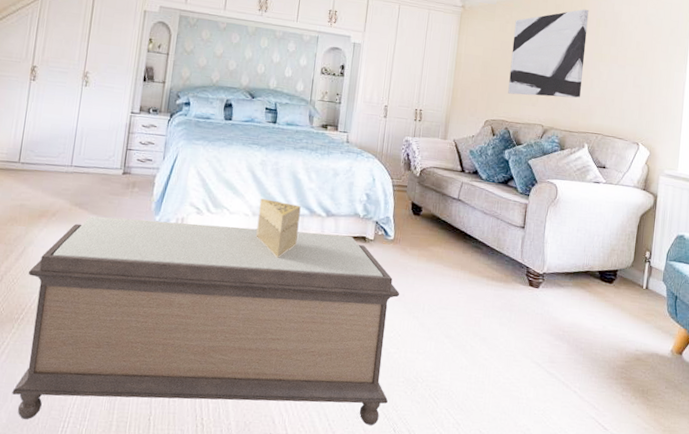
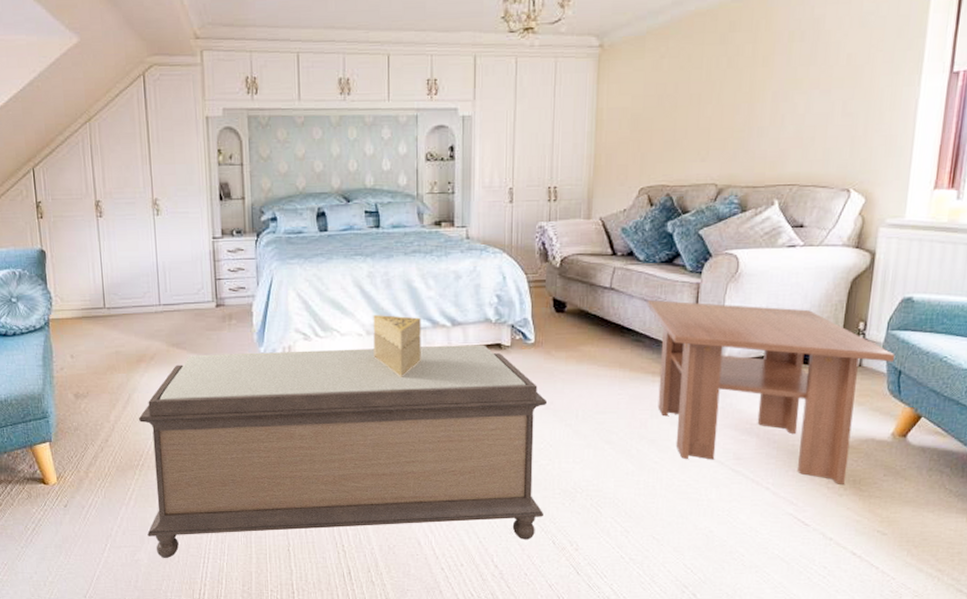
coffee table: none [486,214,673,393] -> present [647,300,896,484]
wall art: present [508,9,589,98] -> none [668,20,777,150]

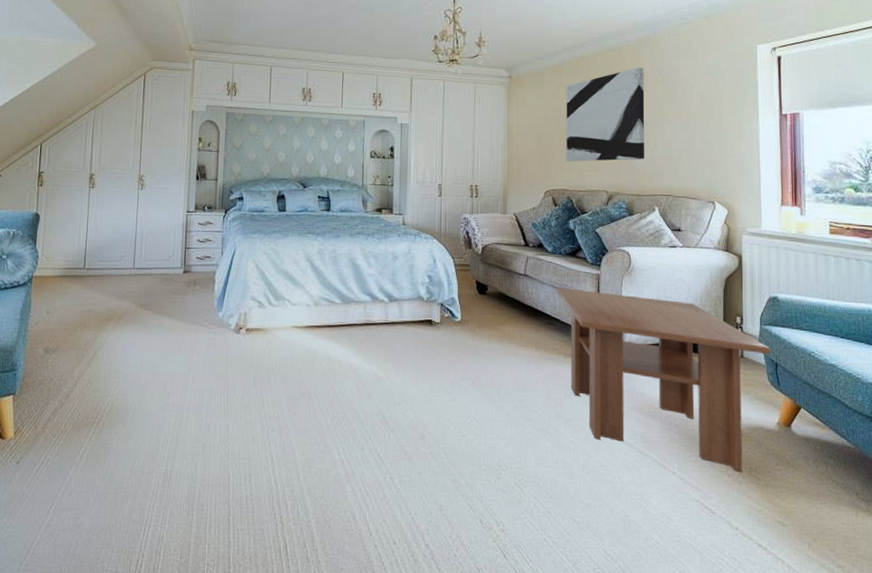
bench: present [139,345,548,558] -> none [93,316,473,524]
decorative box: present [373,315,421,377] -> none [319,288,362,347]
wall art: none [668,20,777,150] -> present [566,67,645,162]

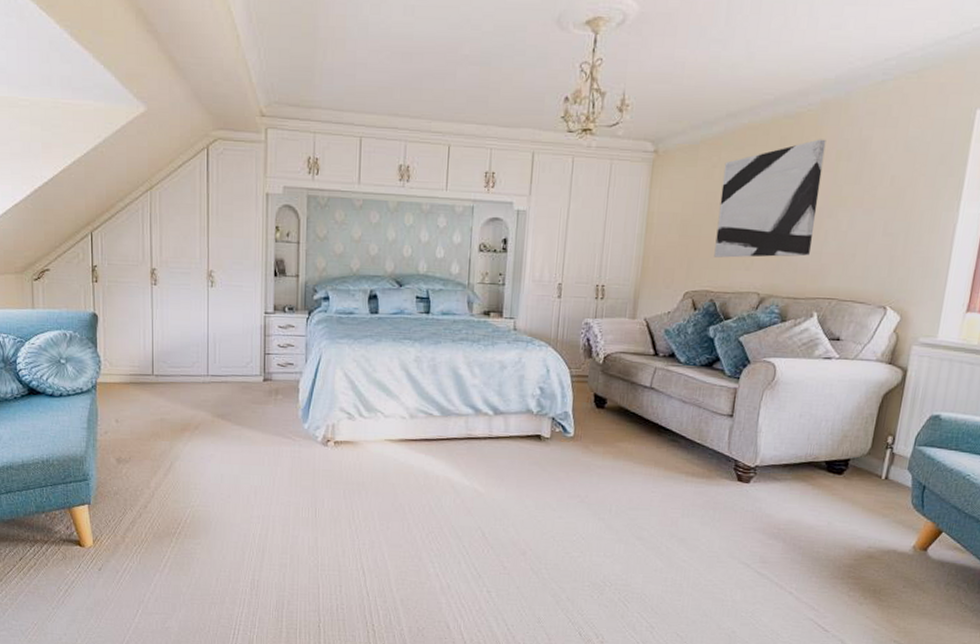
coffee table: present [556,288,771,472] -> none [685,402,921,593]

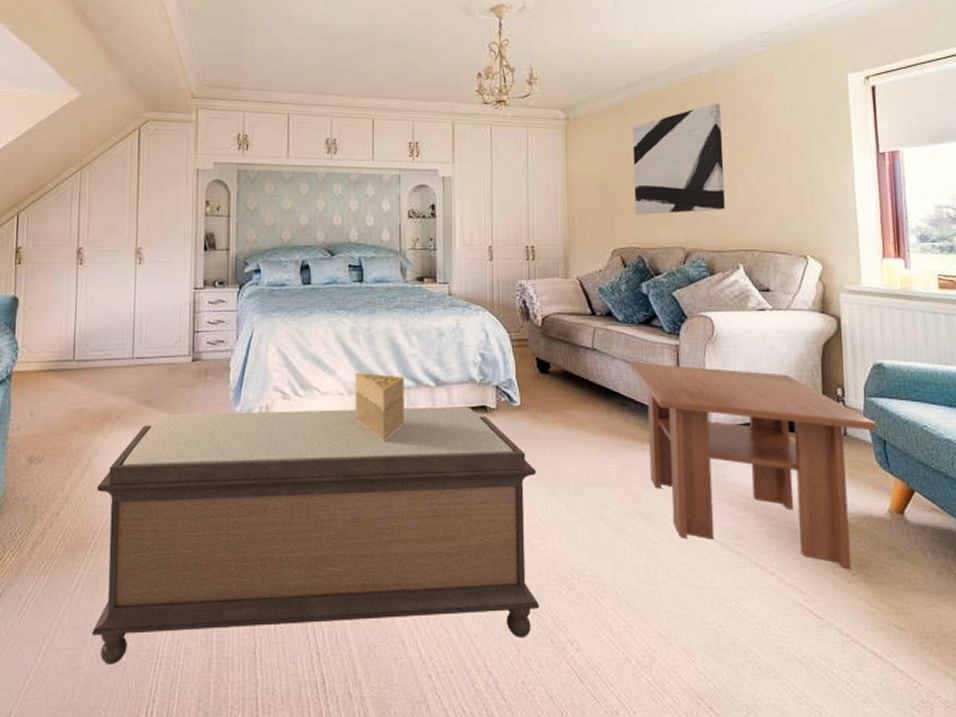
bench: none [179,427,583,630] -> present [92,407,539,664]
decorative box: none [415,399,464,462] -> present [355,373,404,442]
coffee table: none [685,402,921,593] -> present [629,362,878,569]

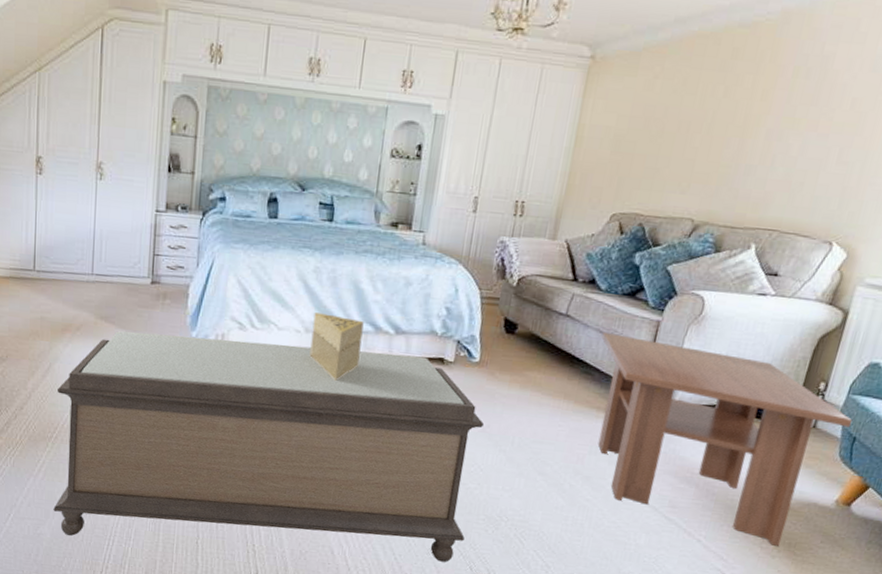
wall art: present [632,103,725,215] -> none [647,52,784,182]

